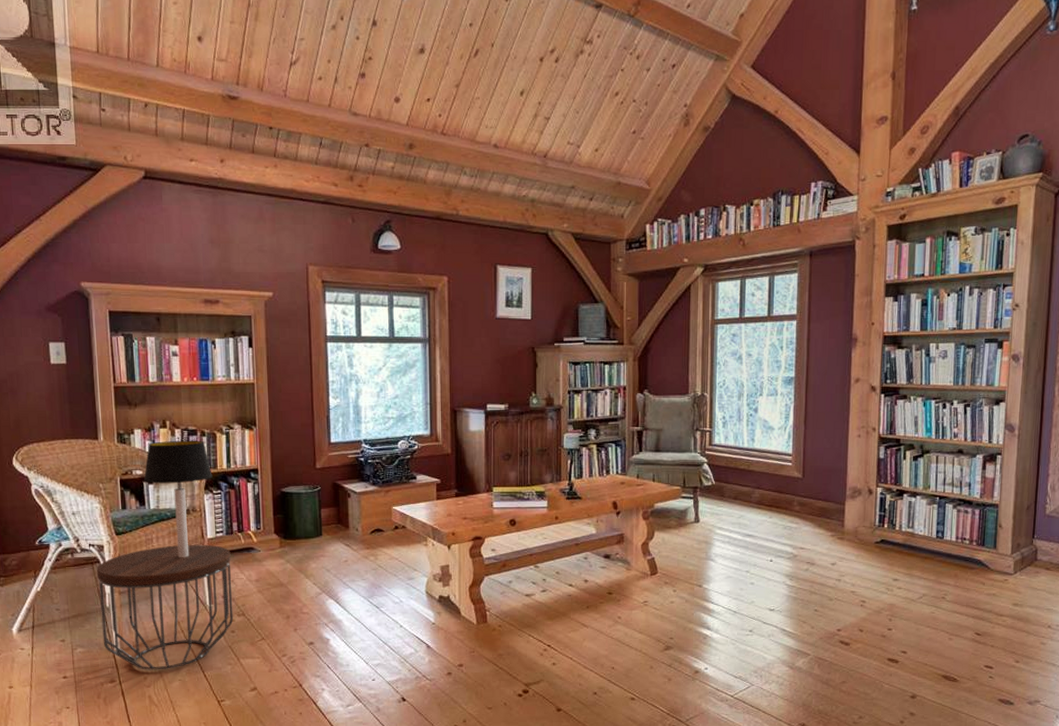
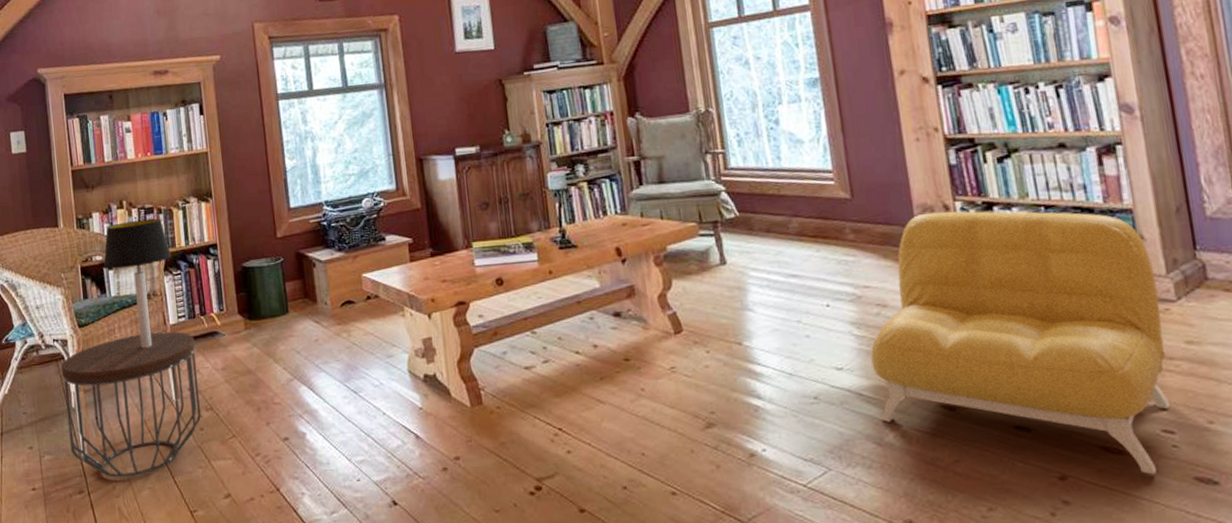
armchair: none [795,494,1003,697] -> present [870,211,1170,475]

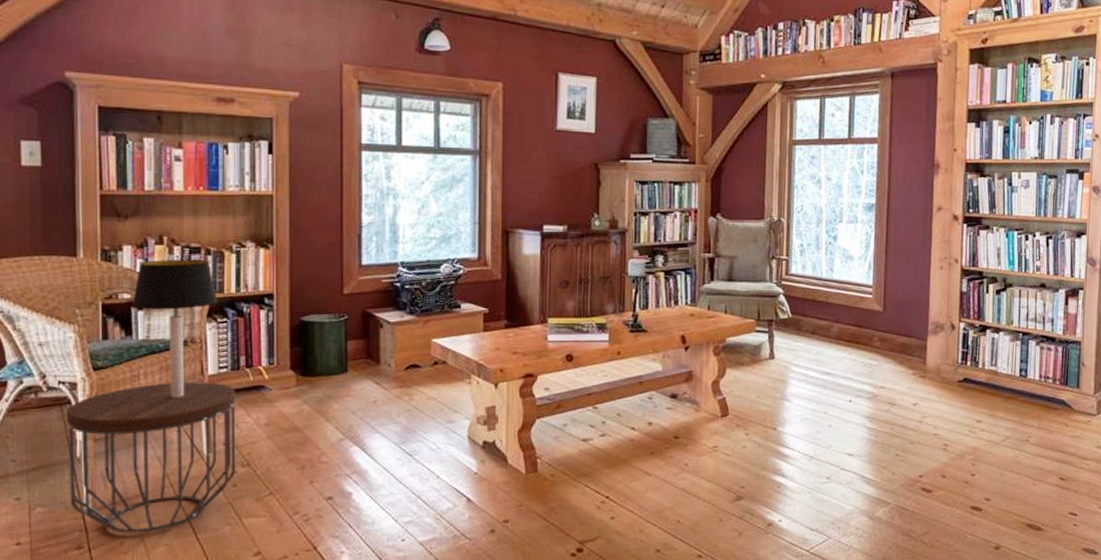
armchair: present [870,211,1170,475] -> none [875,330,1086,546]

